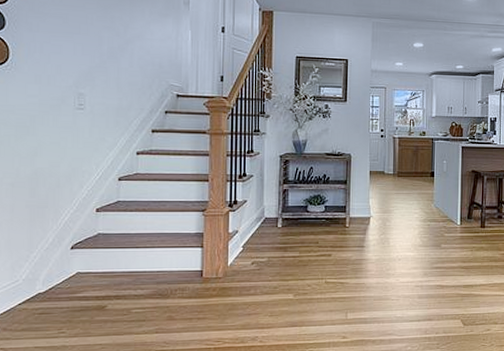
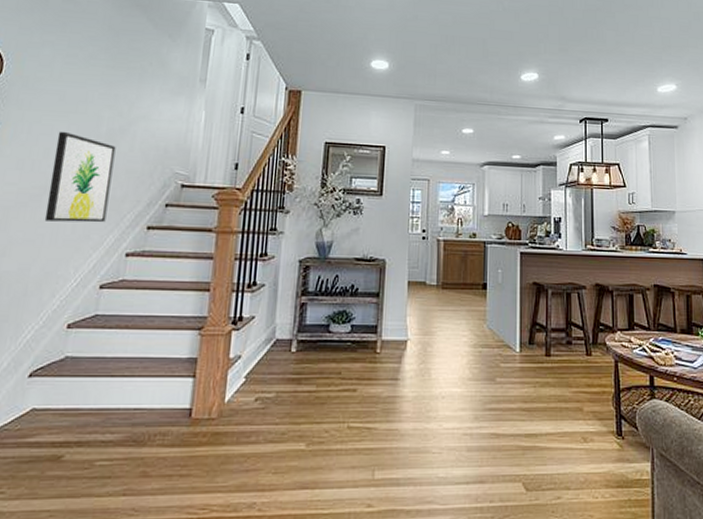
wall art: none [65,50,118,128] -> present [44,131,116,223]

